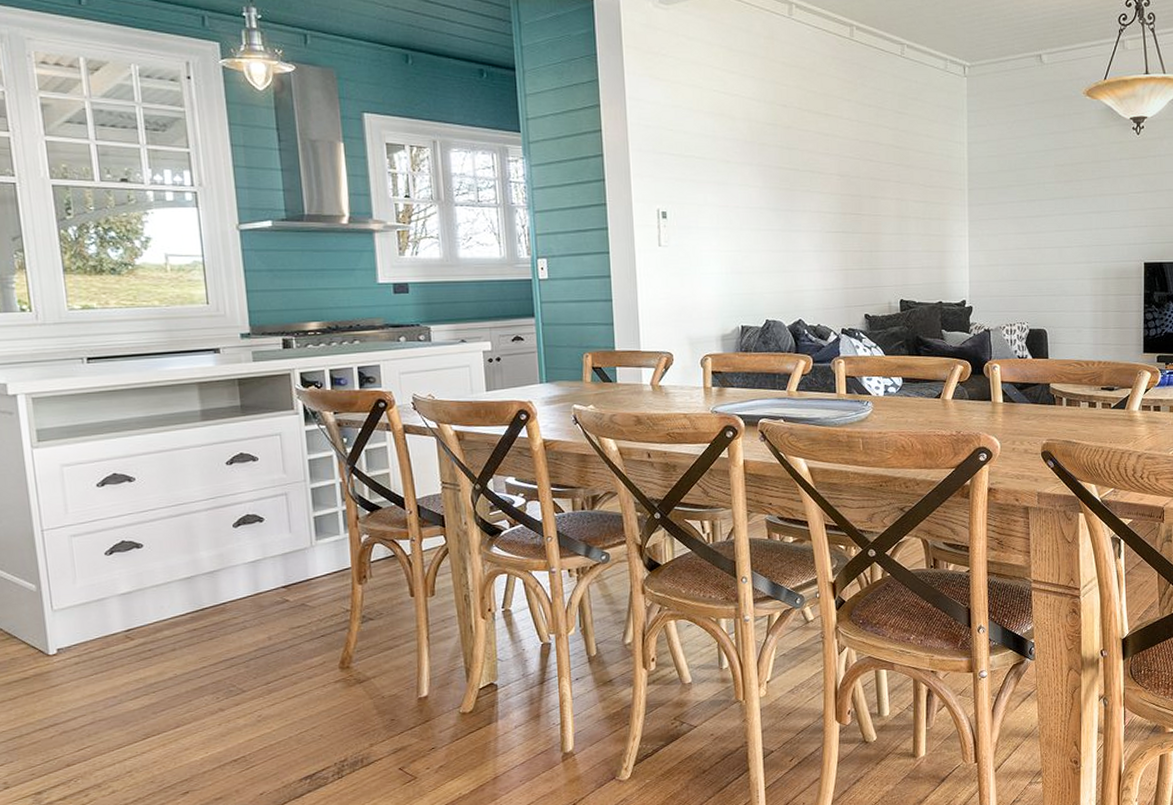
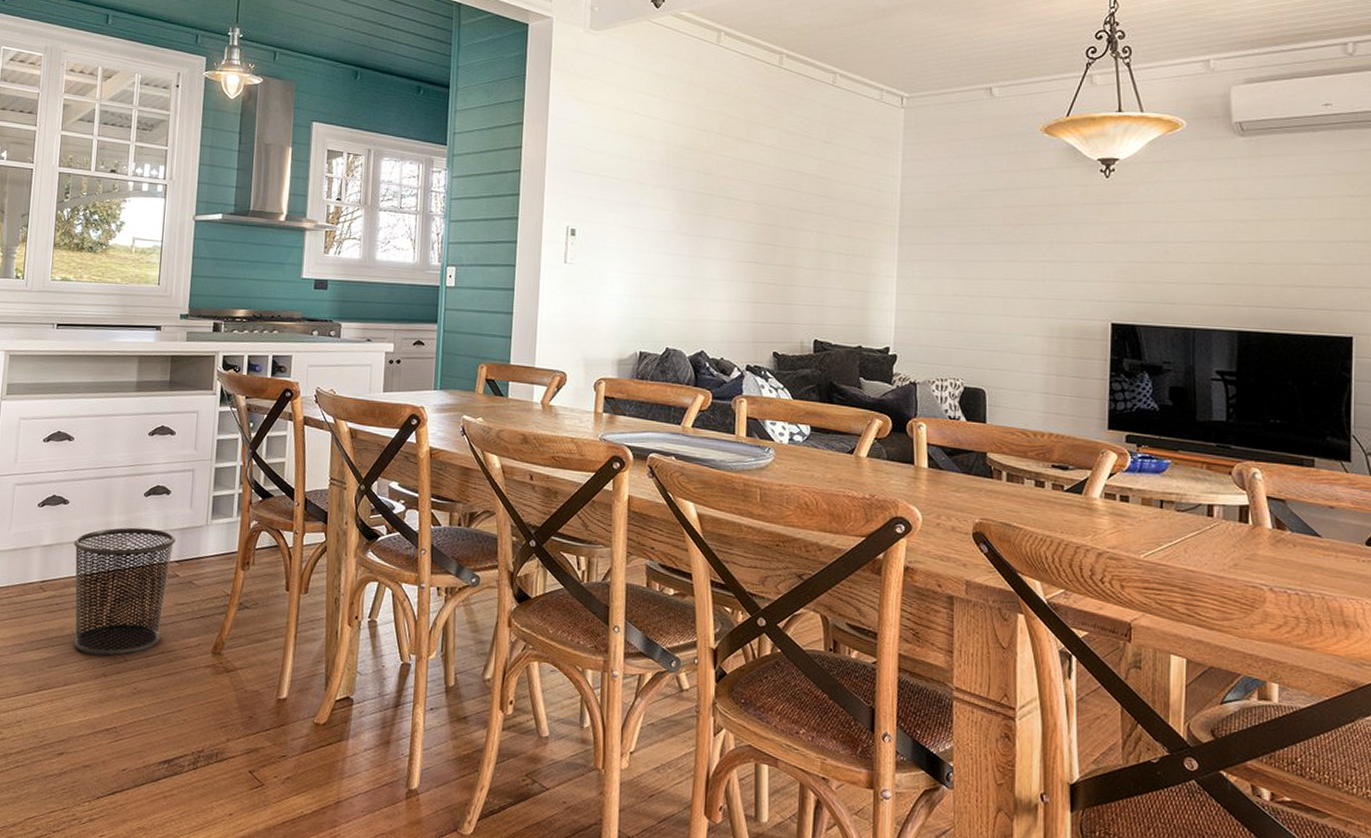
waste bin: none [157,558,280,693] -> present [73,527,176,656]

